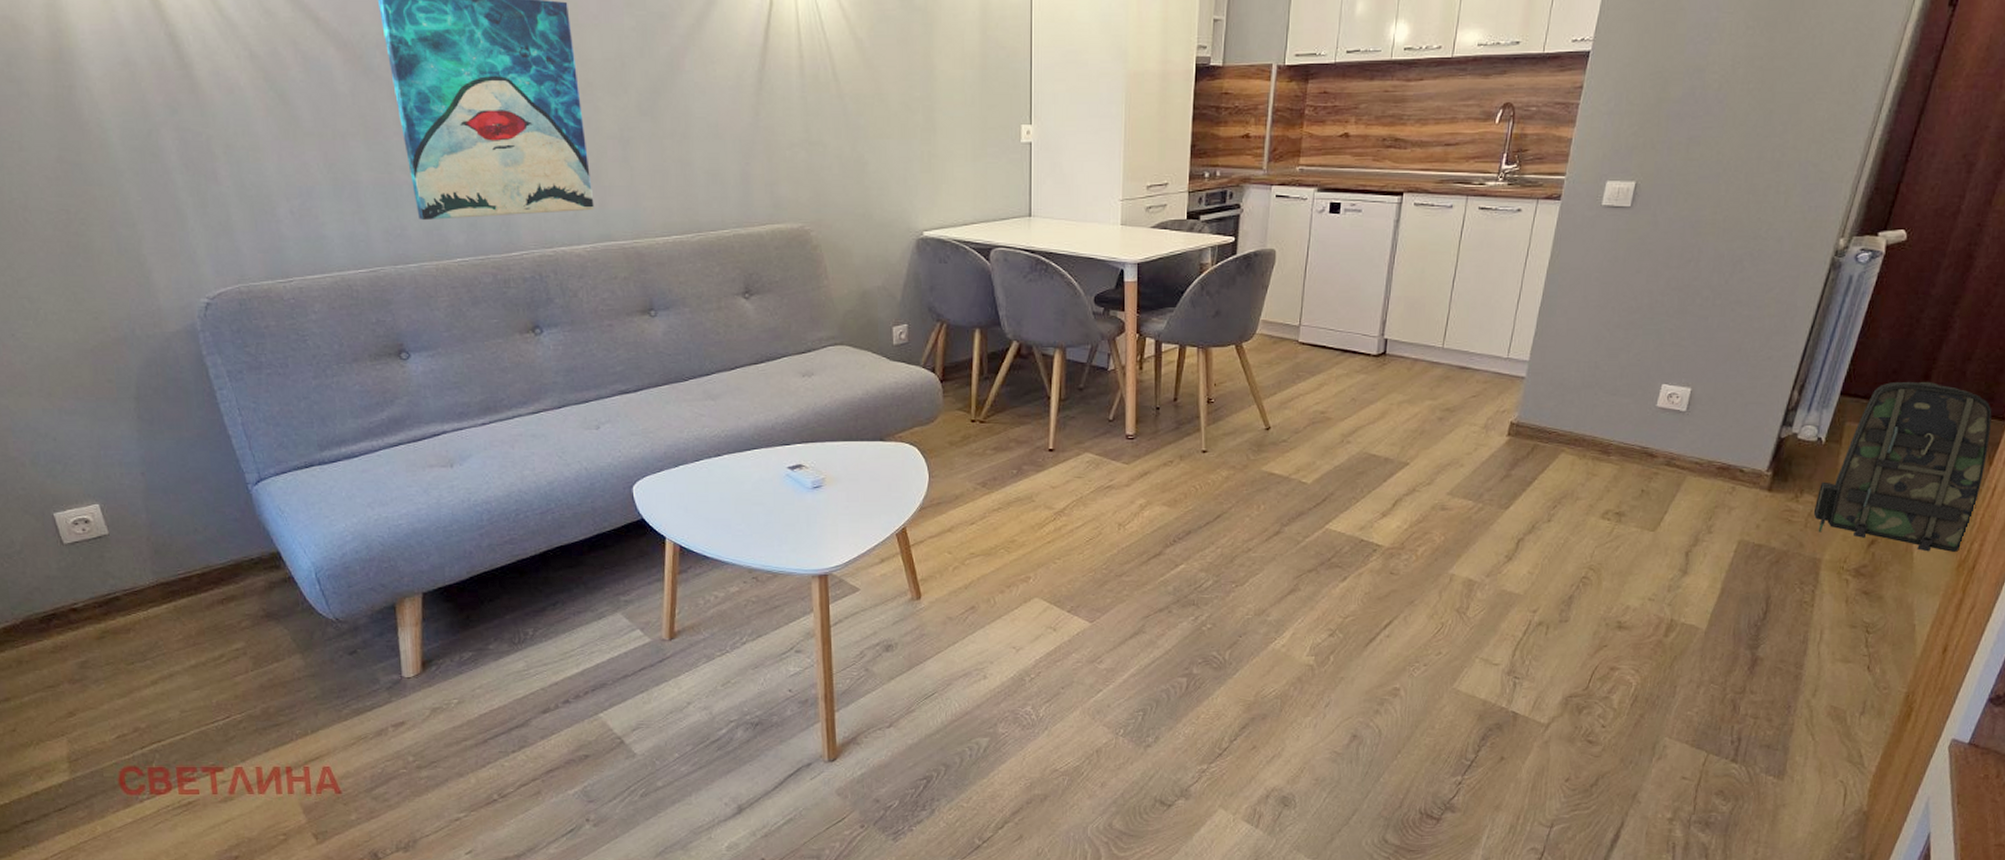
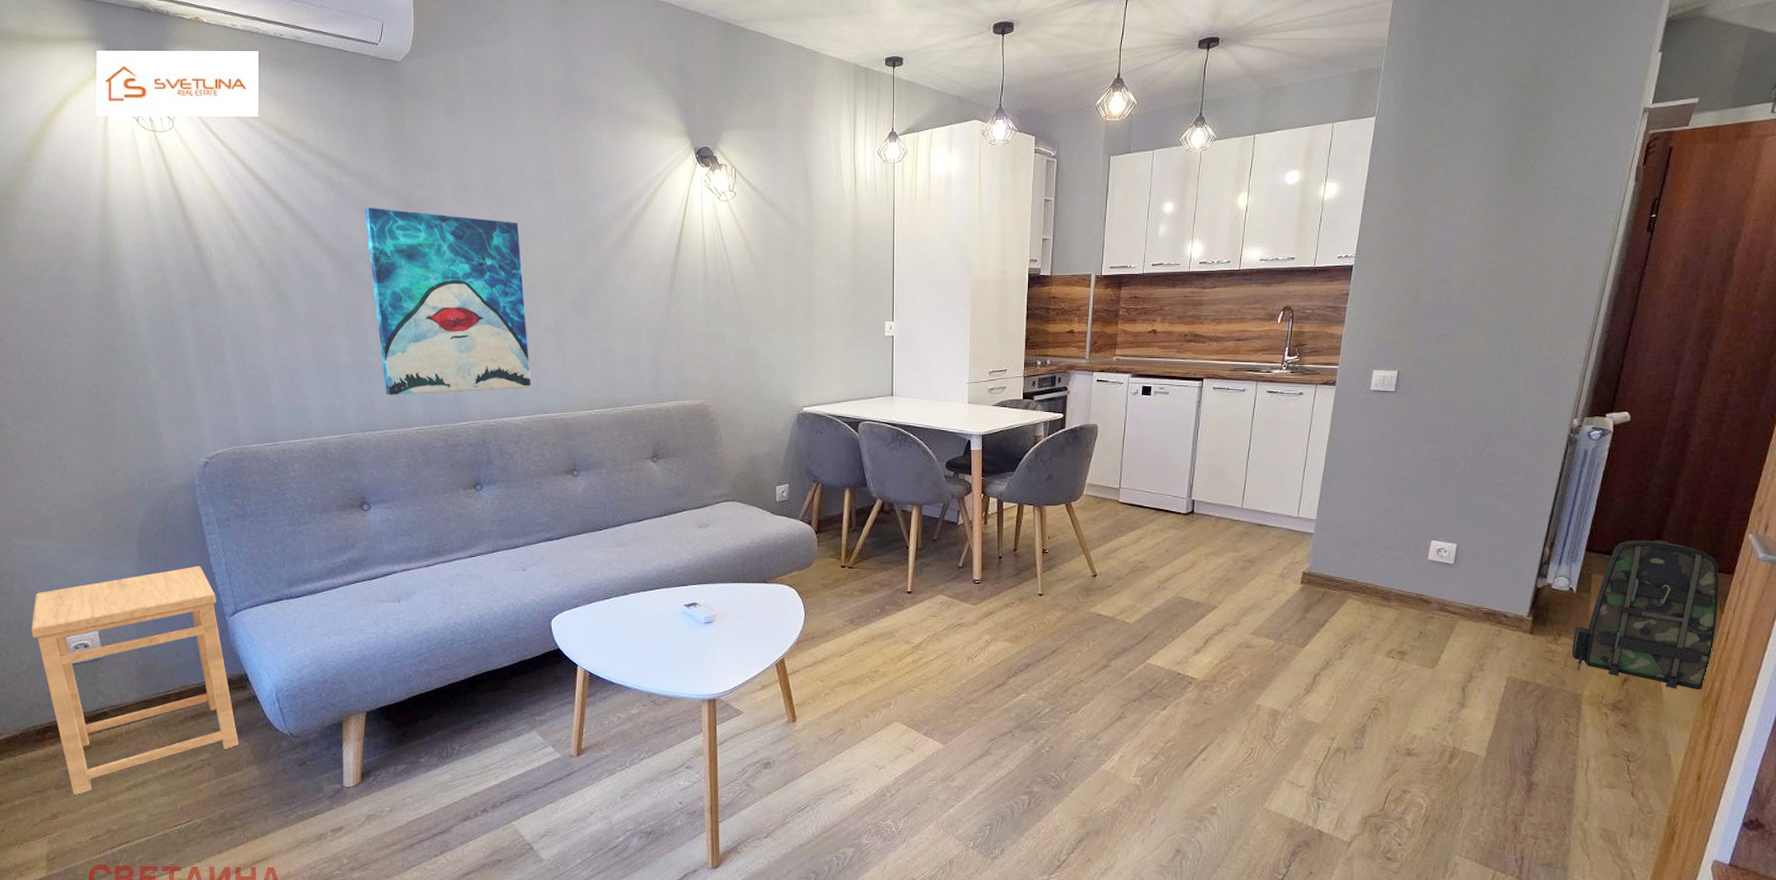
side table: none [19,427,277,690] -> present [31,566,238,795]

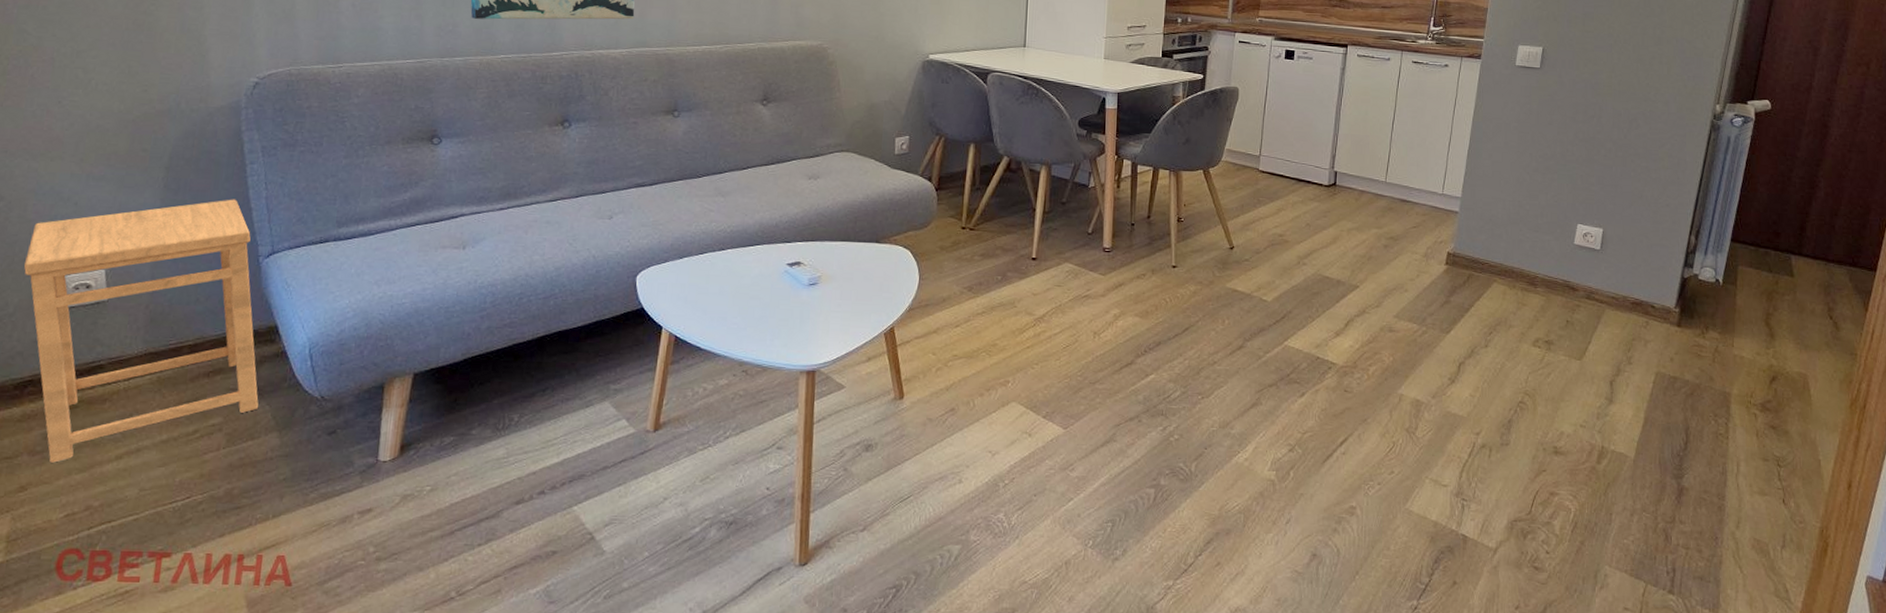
backpack: present [1571,541,1719,689] -> none [1719,232,1863,391]

